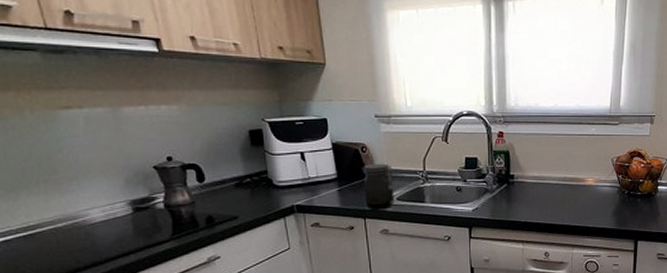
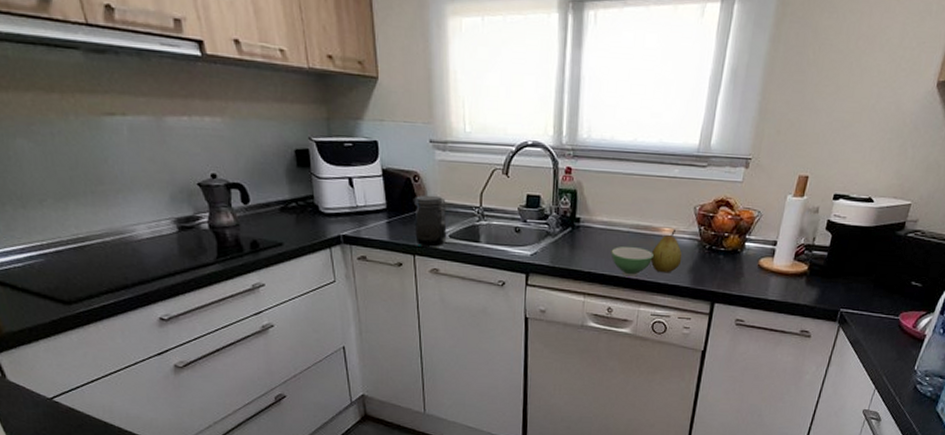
bowl: none [543,196,581,223] -> present [611,246,654,277]
fruit: none [578,179,606,218] -> present [650,229,683,273]

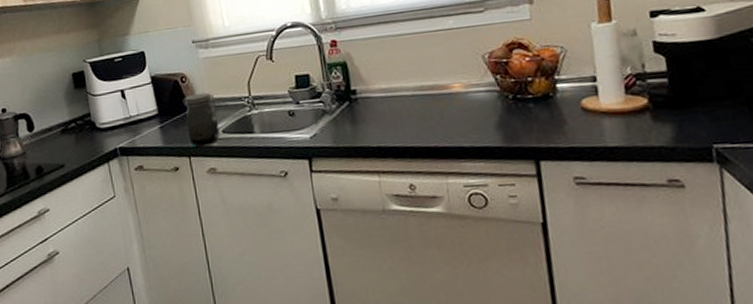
bowl: present [611,246,654,277] -> none [398,110,449,145]
fruit: present [650,229,683,273] -> none [445,83,485,135]

